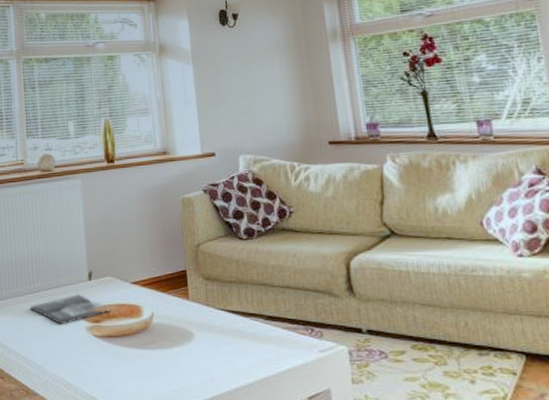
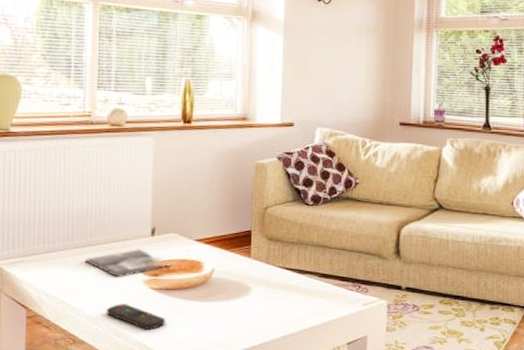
remote control: none [55,353,111,381] -> present [107,304,165,330]

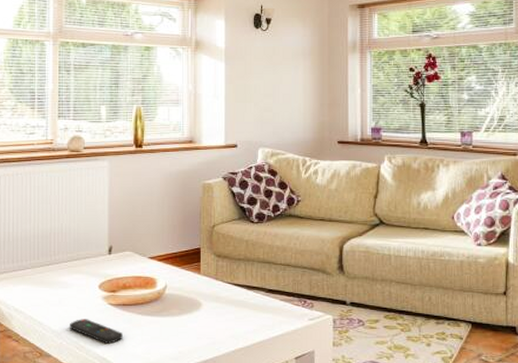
magazine: present [85,248,171,278] -> none [49,266,127,294]

